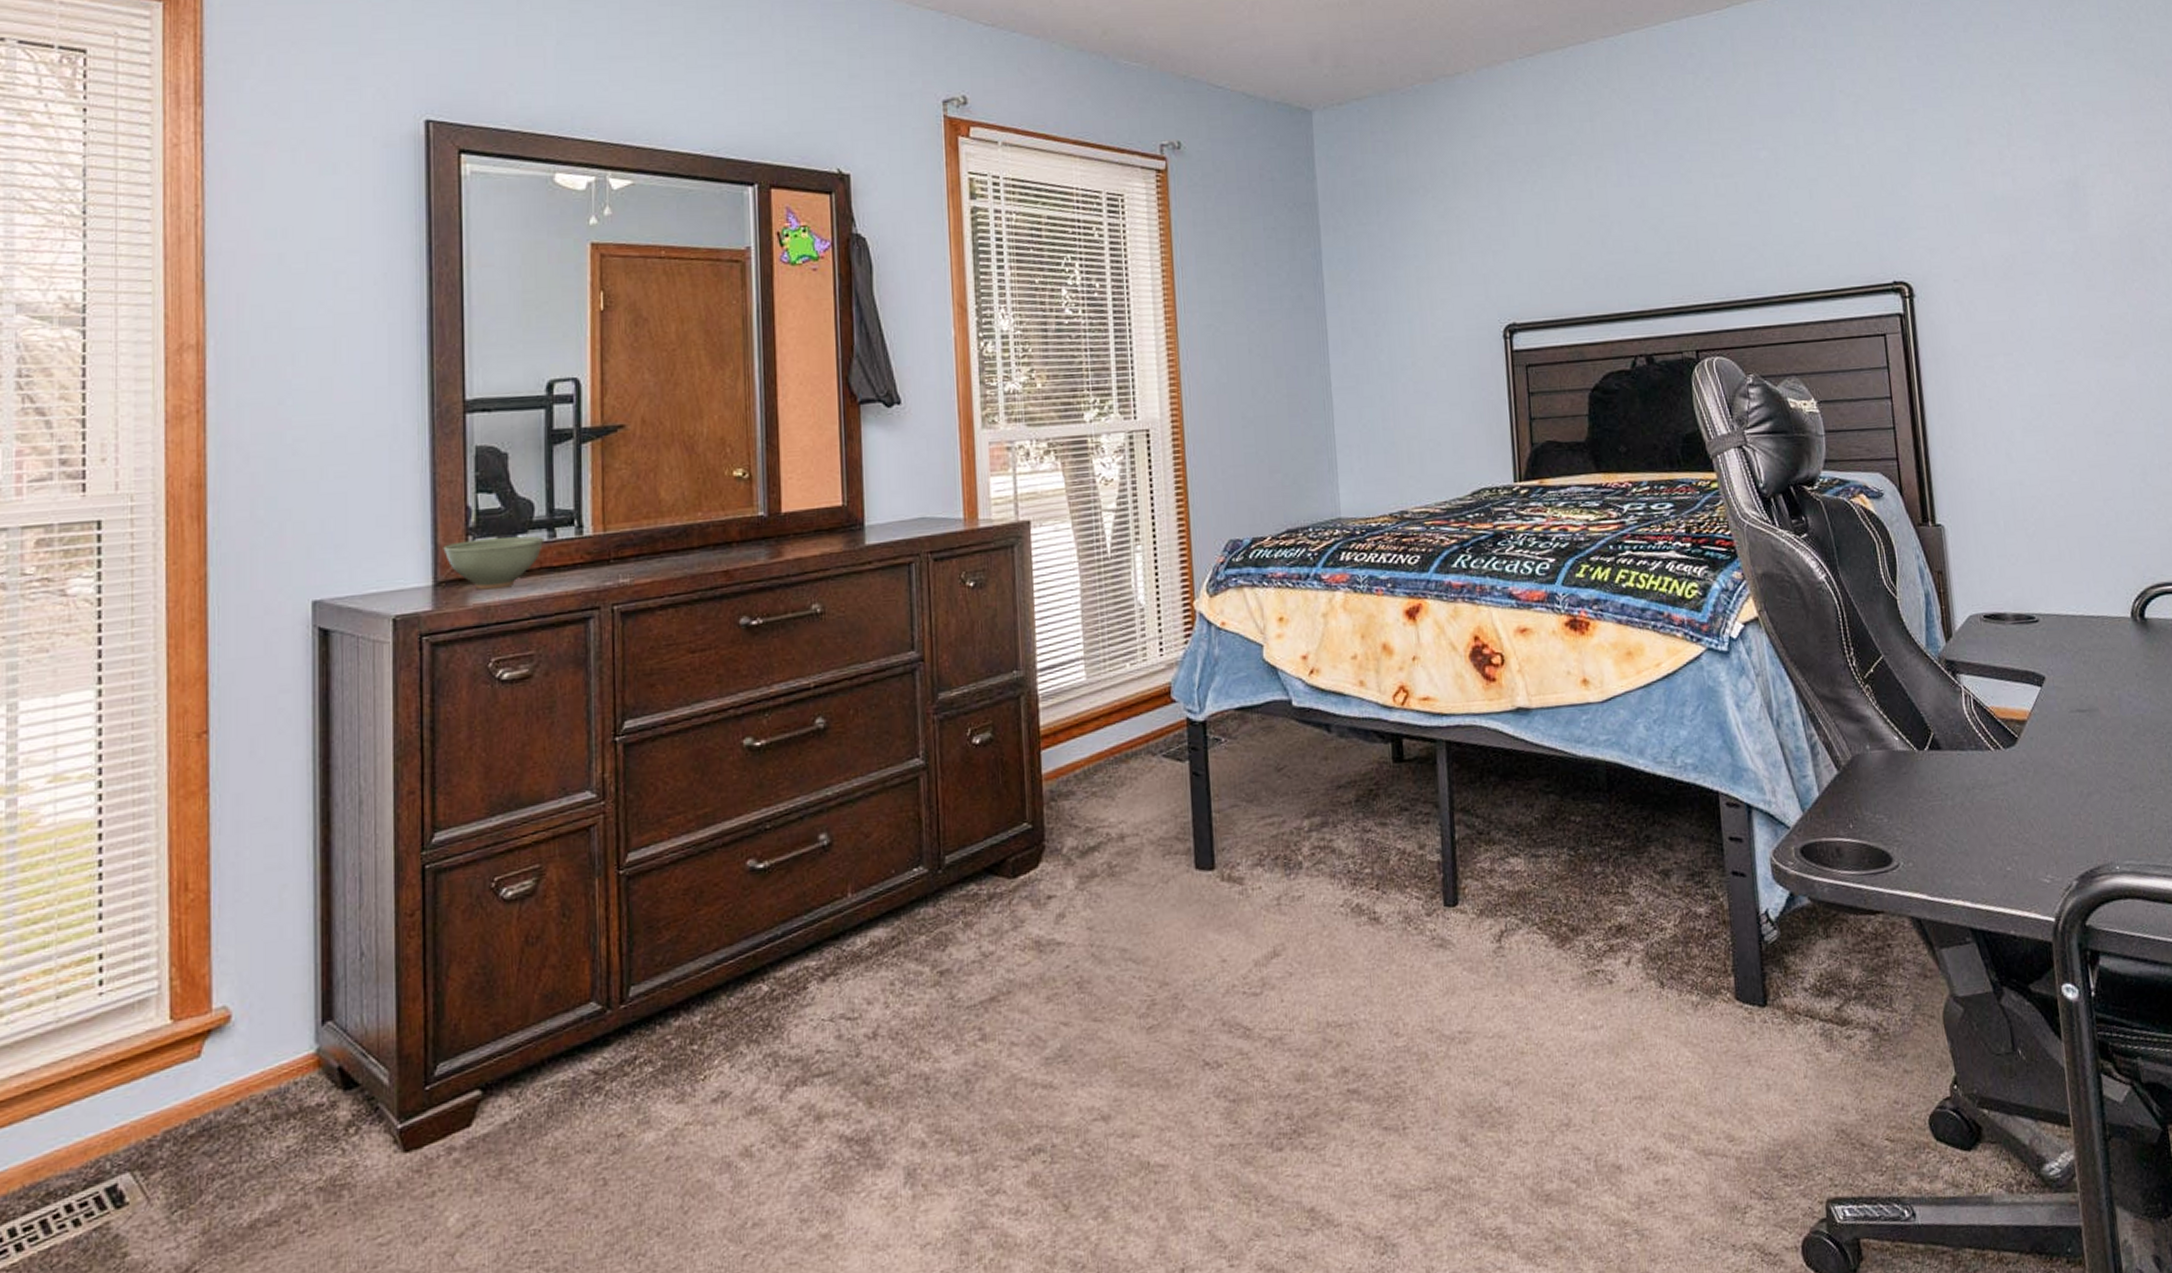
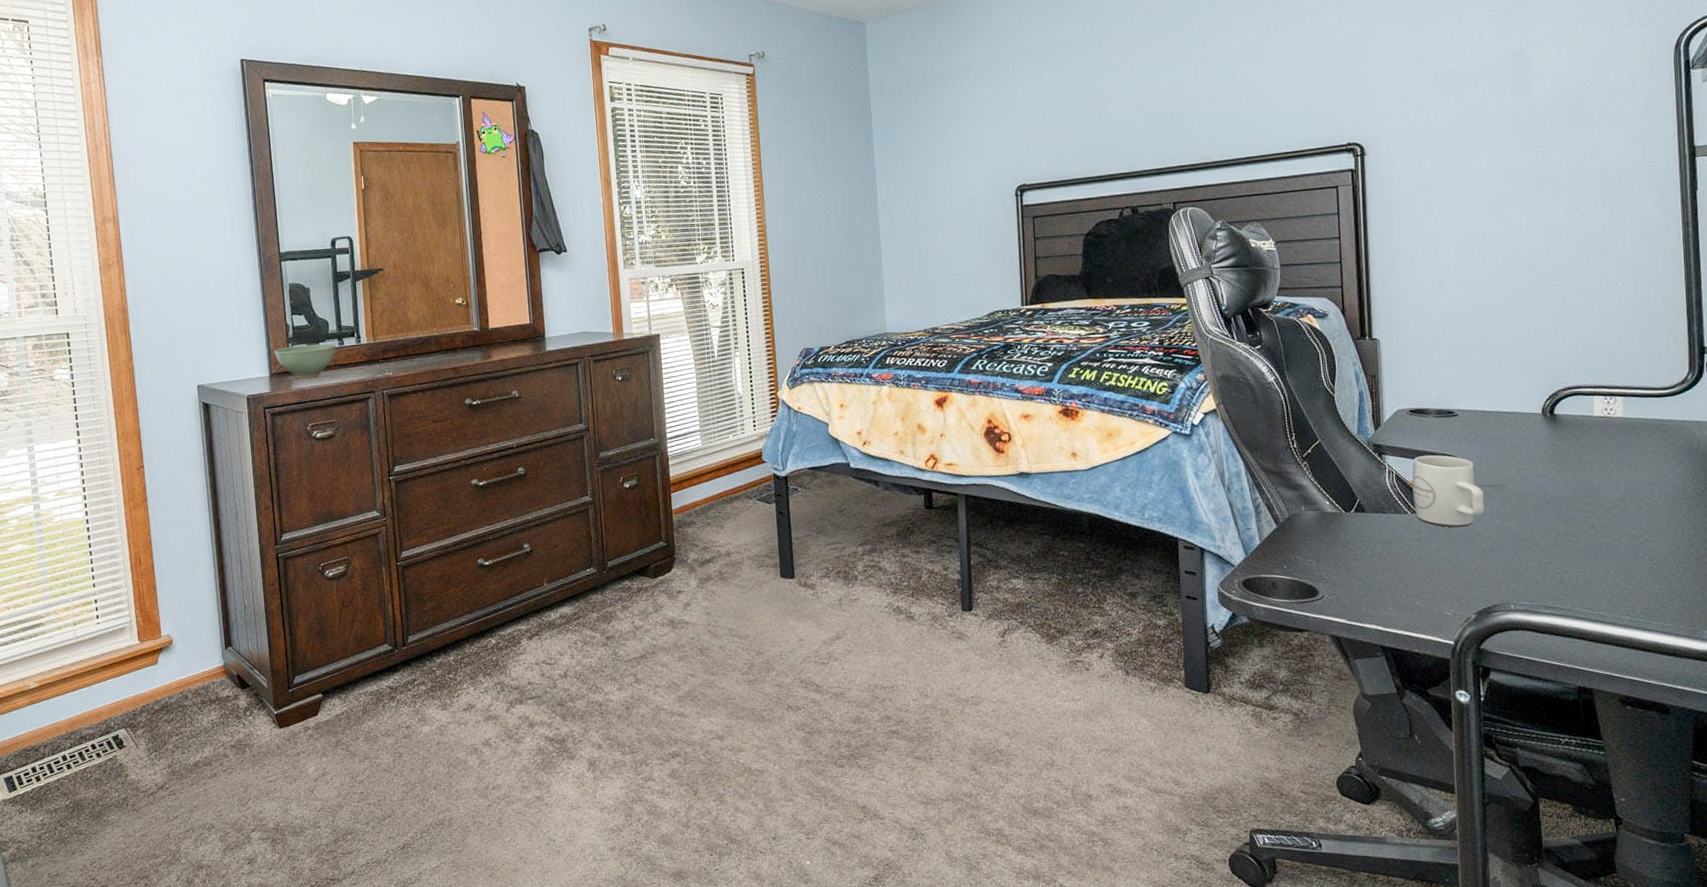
mug: none [1992,672,2077,767] -> present [1412,455,1485,528]

